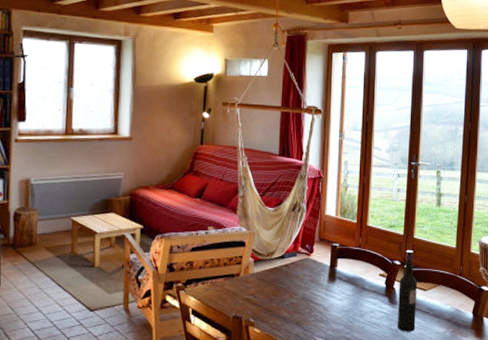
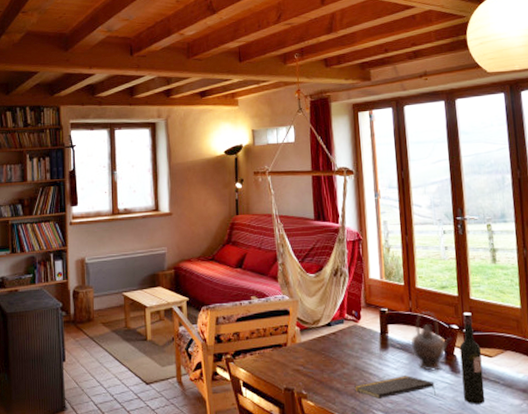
notepad: none [300,306,373,327] -> present [354,375,436,399]
teapot: none [356,248,394,302] -> present [411,311,452,371]

